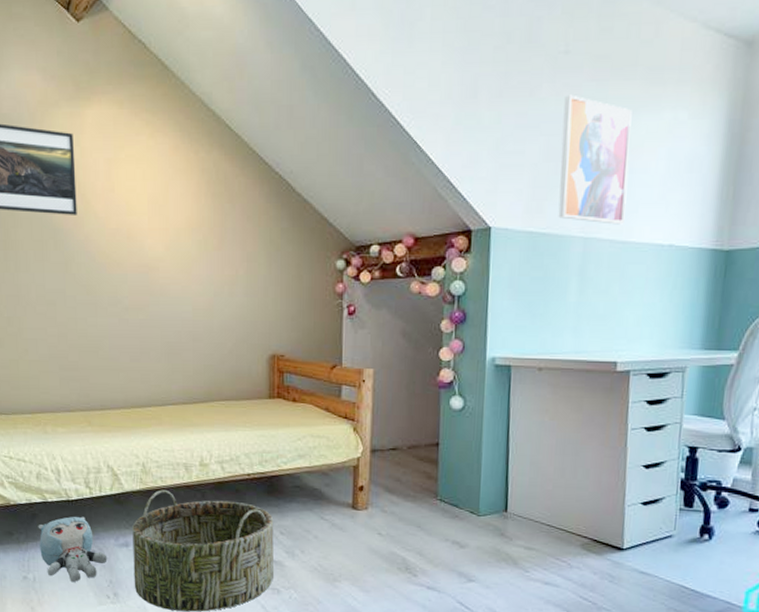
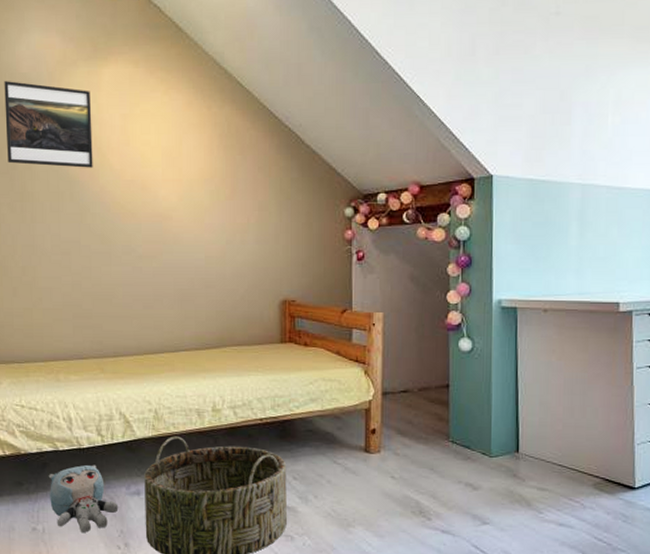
wall art: present [558,94,632,225] -> none [556,52,621,172]

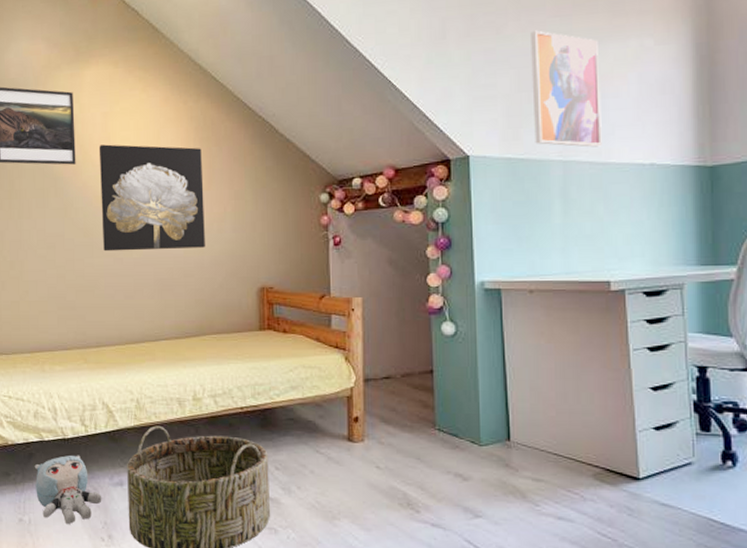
wall art: none [117,148,227,260] -> present [98,144,205,252]
wall art: none [556,52,621,172] -> present [531,30,602,147]

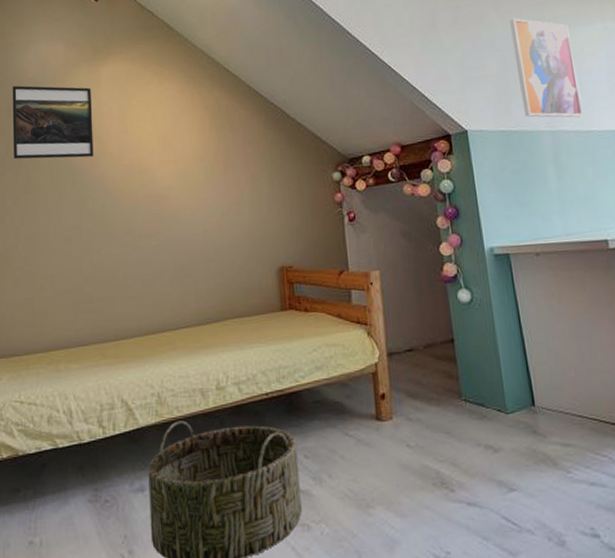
plush toy: present [34,455,102,525] -> none [47,461,122,543]
wall art: present [98,144,205,252] -> none [116,134,224,241]

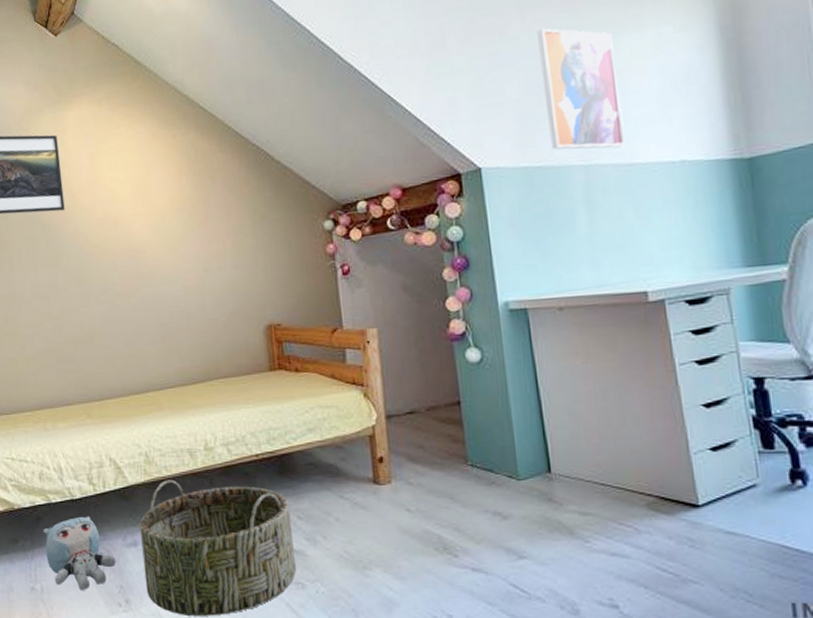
plush toy: none [47,461,122,543] -> present [43,516,116,591]

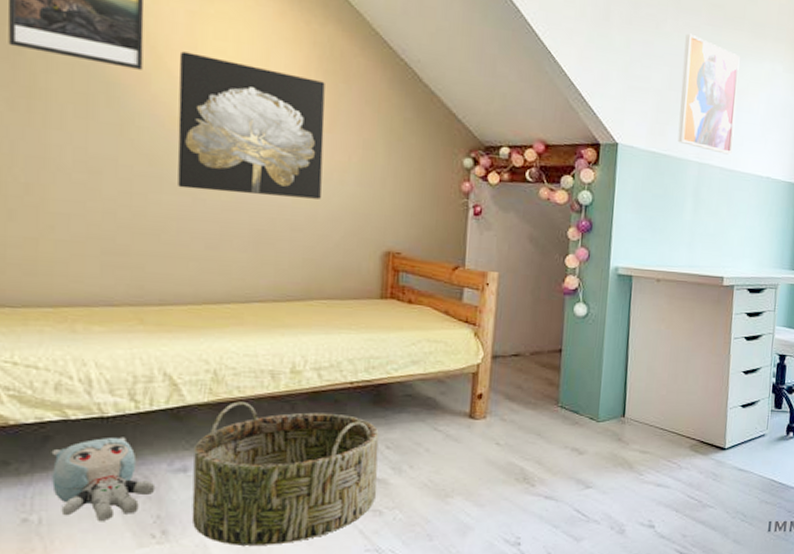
wall art: none [87,182,206,299] -> present [177,51,325,199]

